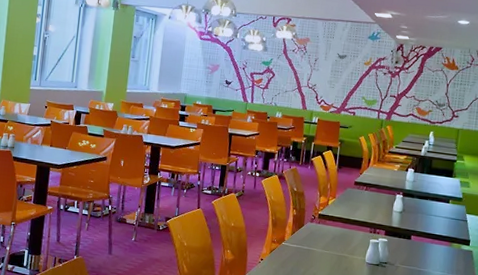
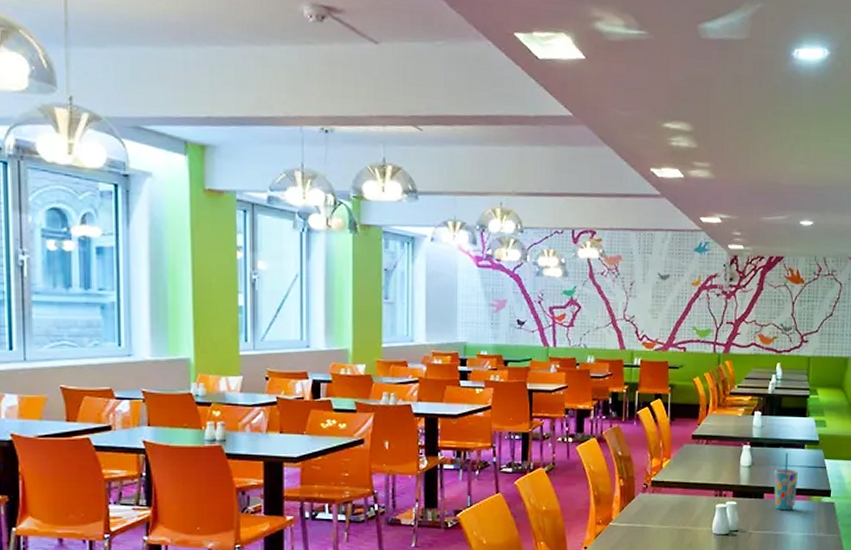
cup: none [420,205,442,253] -> present [773,453,798,511]

